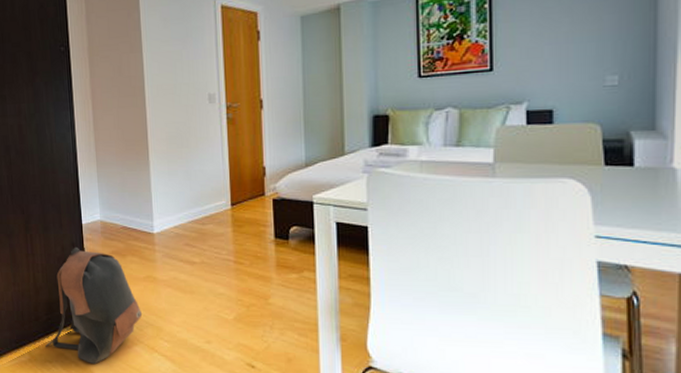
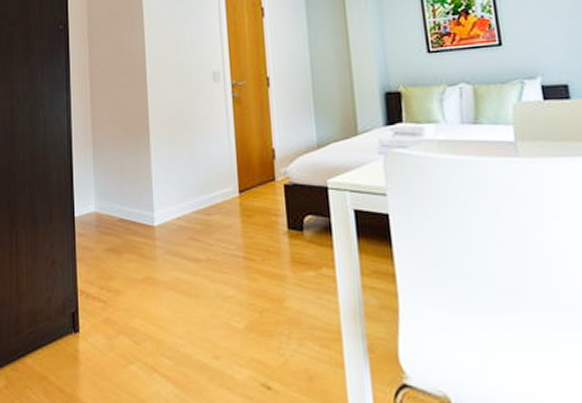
backpack: present [44,246,143,365] -> none [25,243,141,391]

